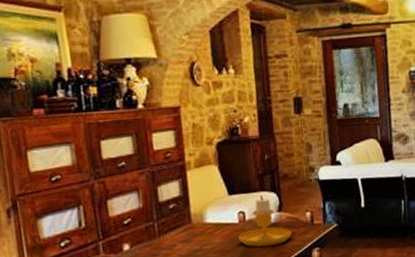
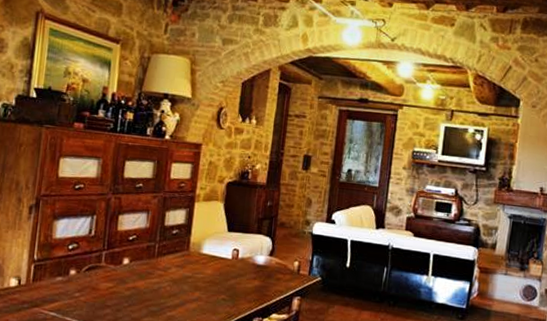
candlestick: present [239,195,293,247] -> none [228,238,279,286]

